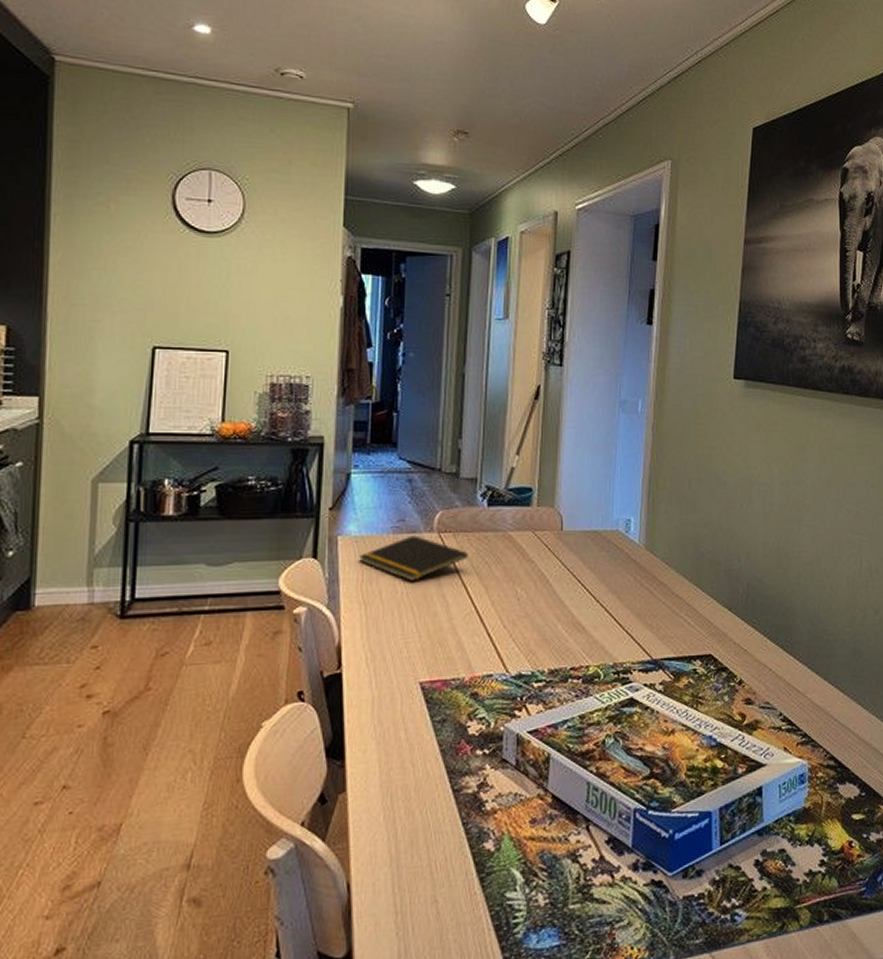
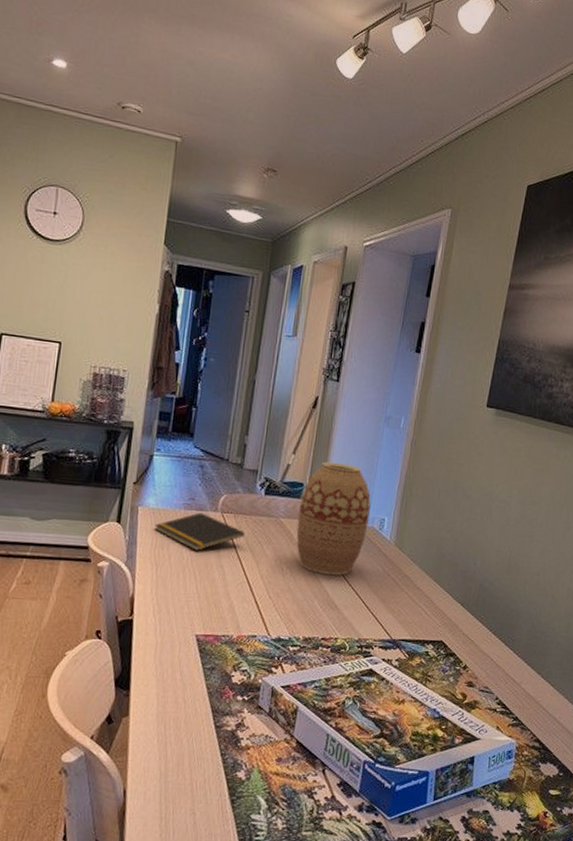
vase: none [529,459,612,592] -> present [296,461,371,575]

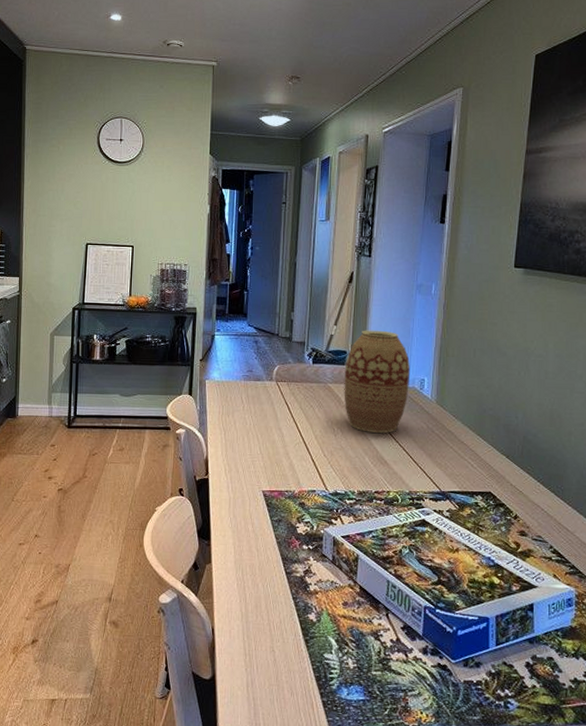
notepad: present [154,512,245,551] -> none [220,382,298,416]

